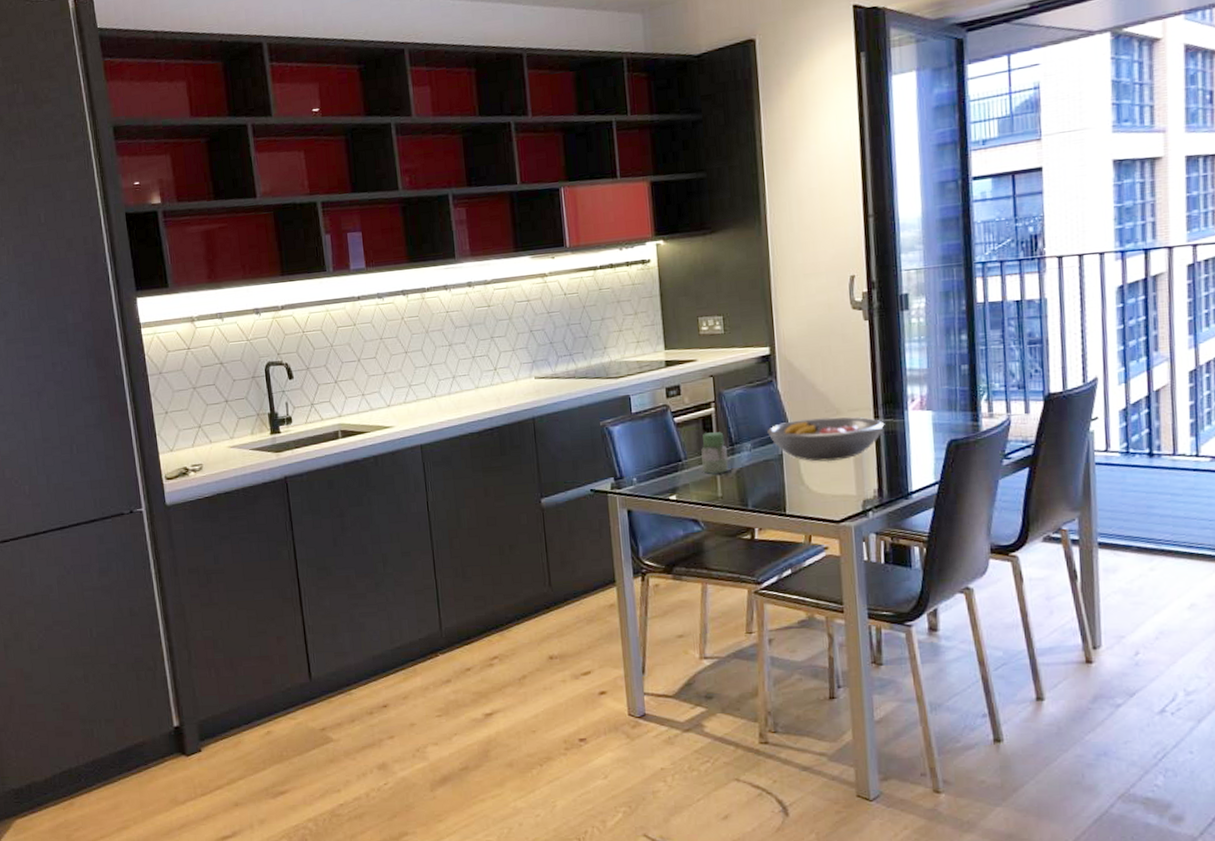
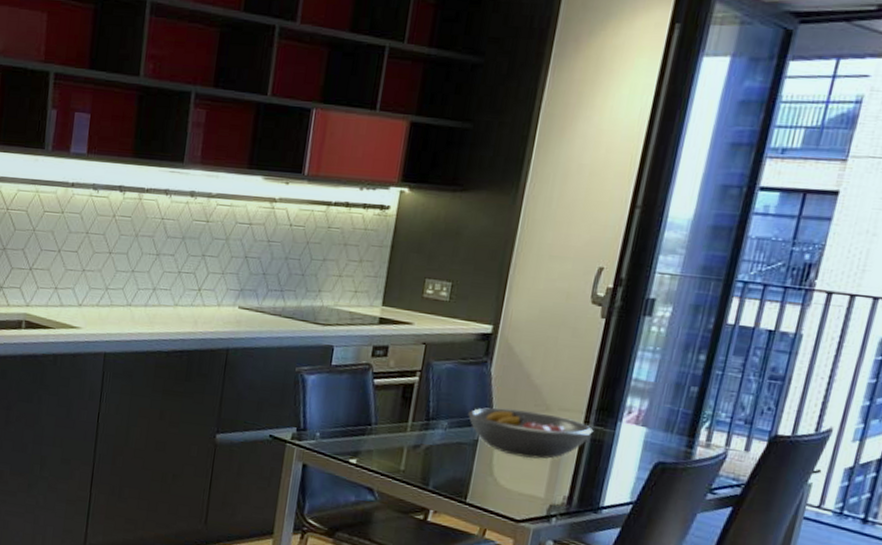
jar: present [701,432,729,474] -> none [391,401,422,447]

